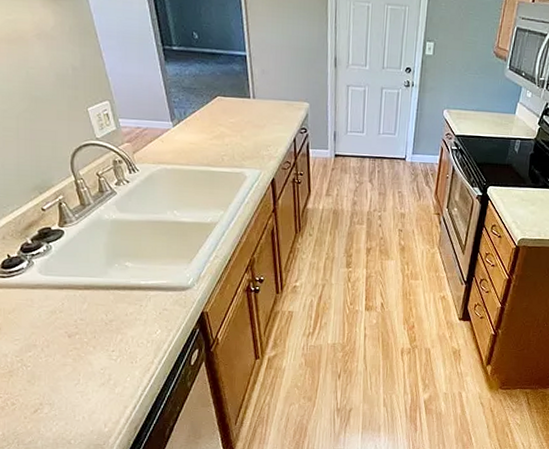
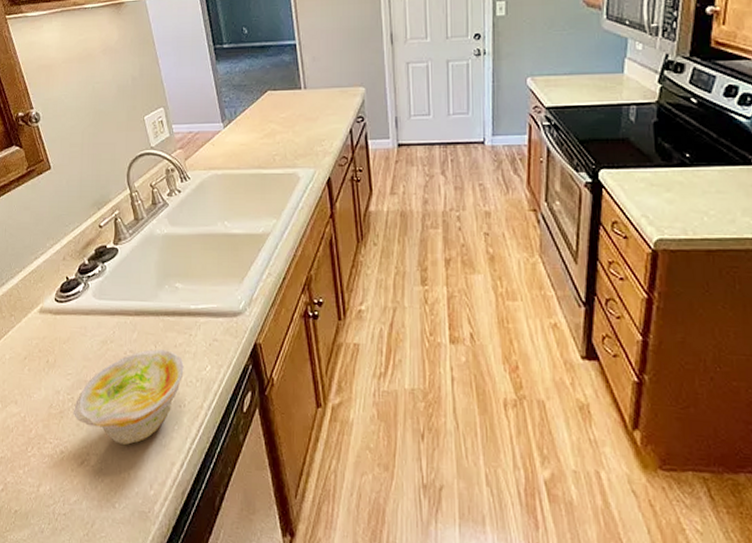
bowl: none [23,318,135,395] -> present [73,349,184,445]

